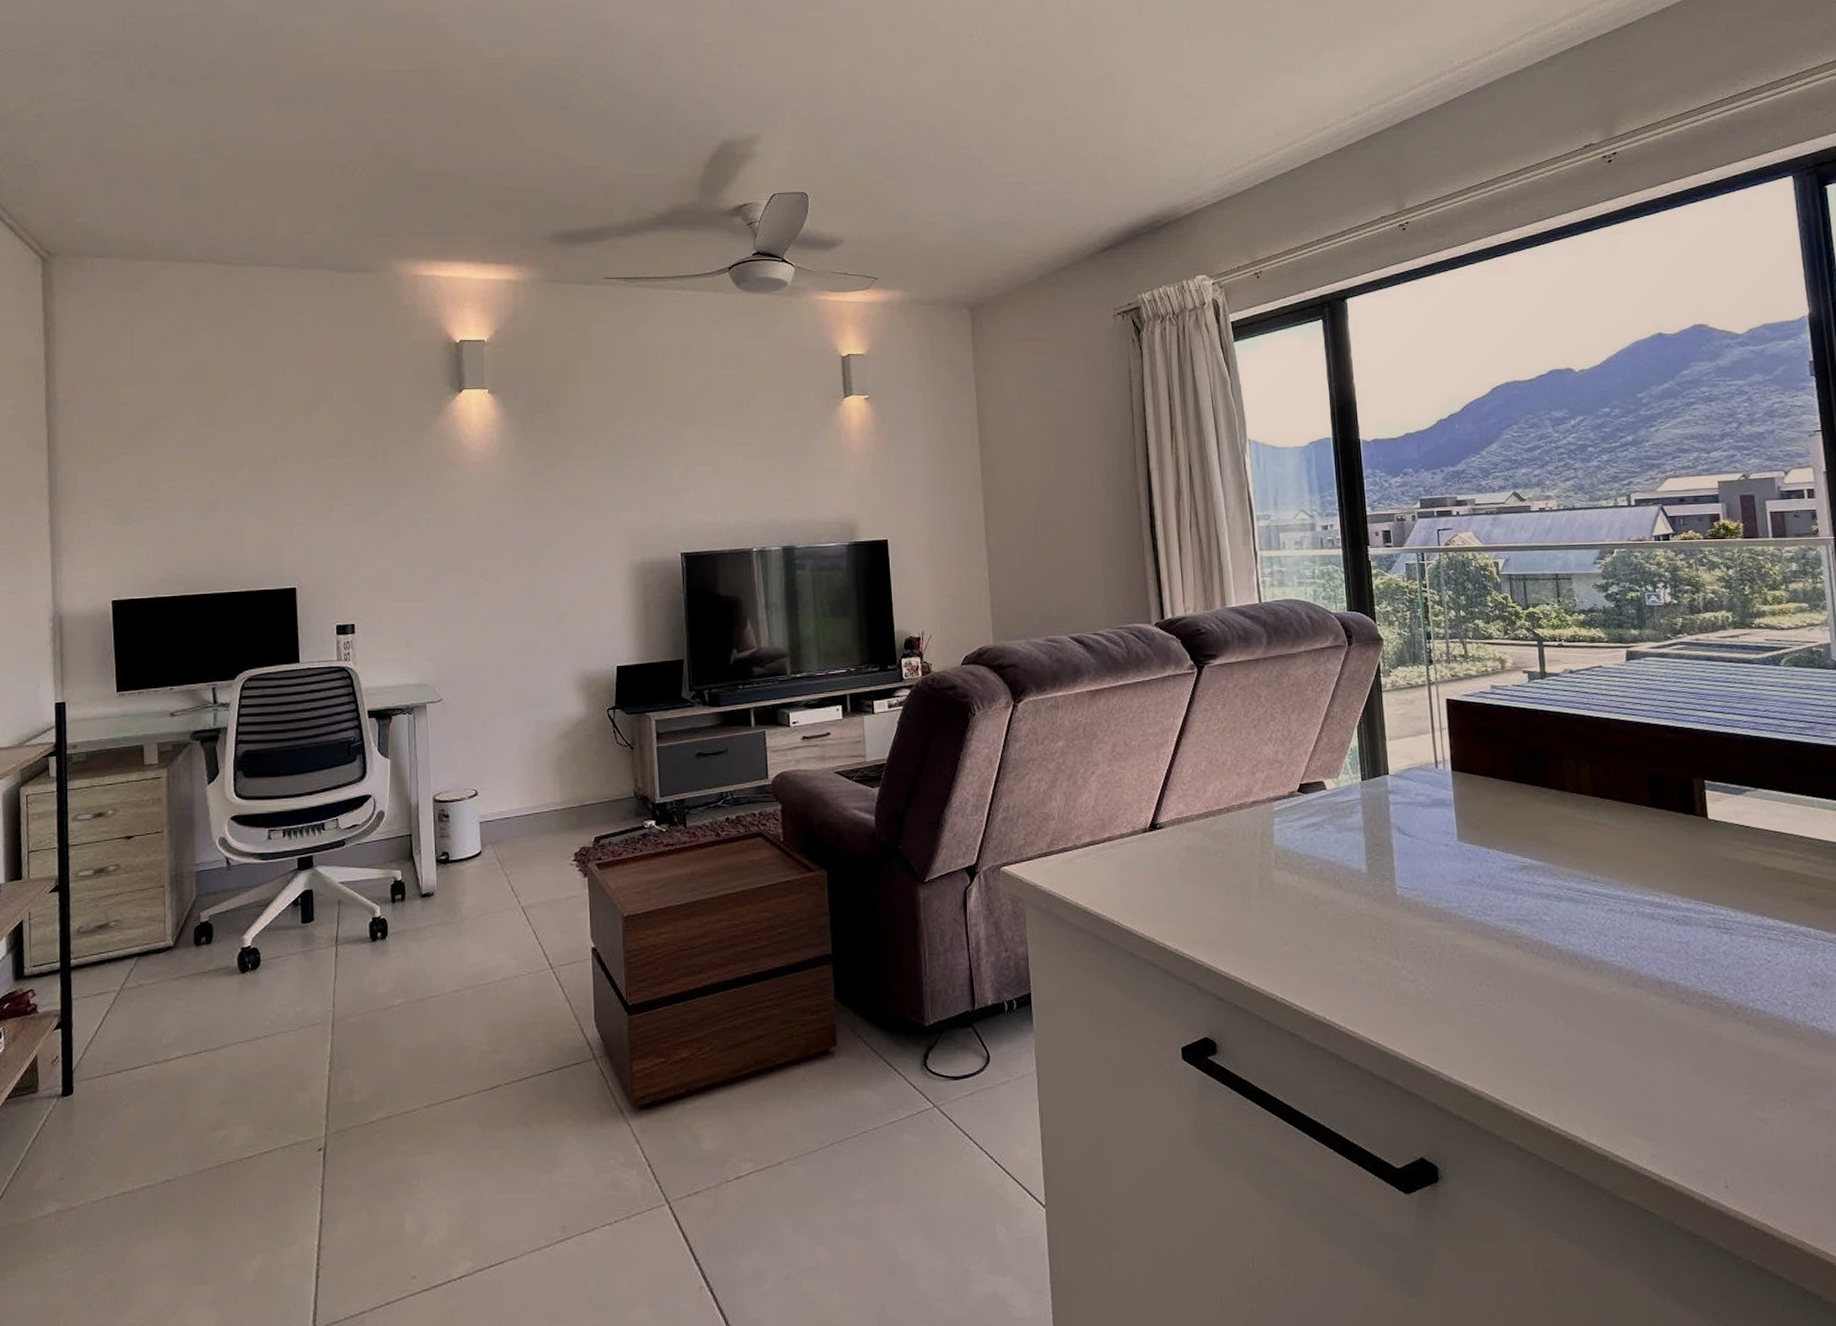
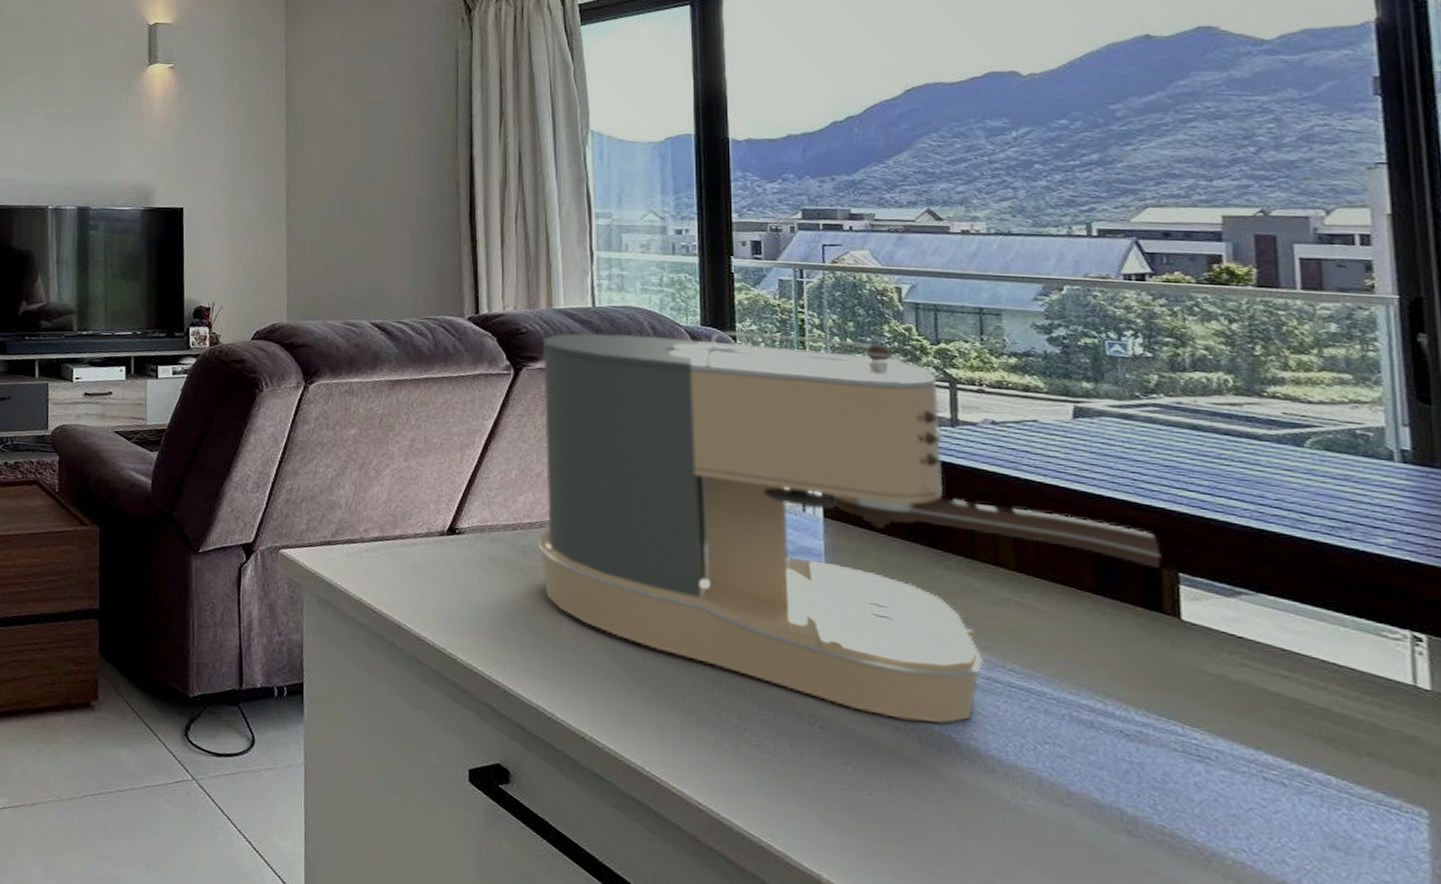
coffee maker: none [1218,612,1692,937] -> present [537,331,1161,724]

